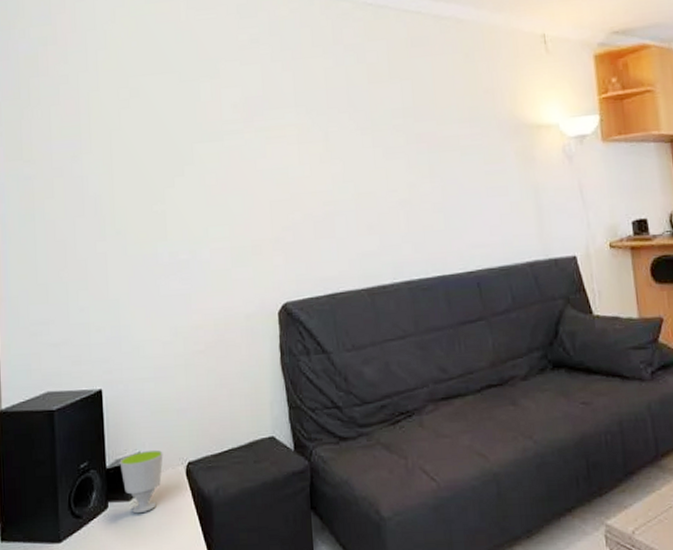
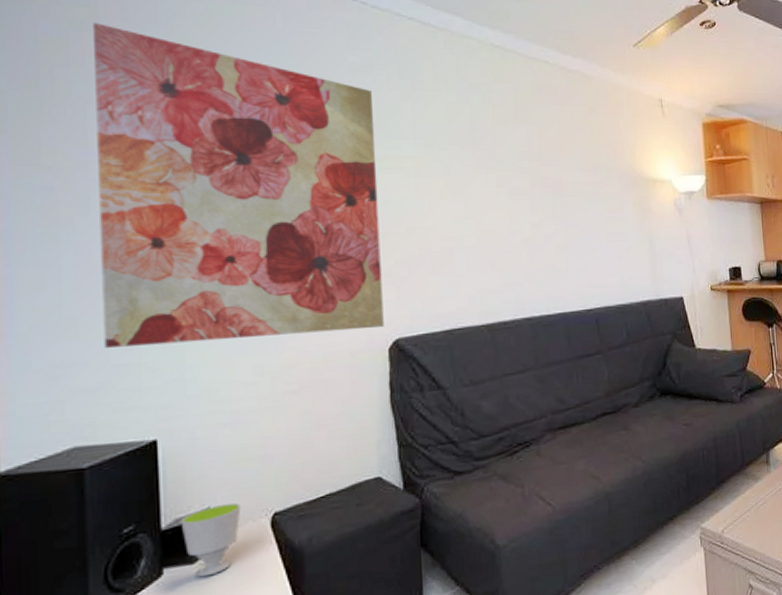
wall art: none [53,37,274,309] -> present [93,23,384,348]

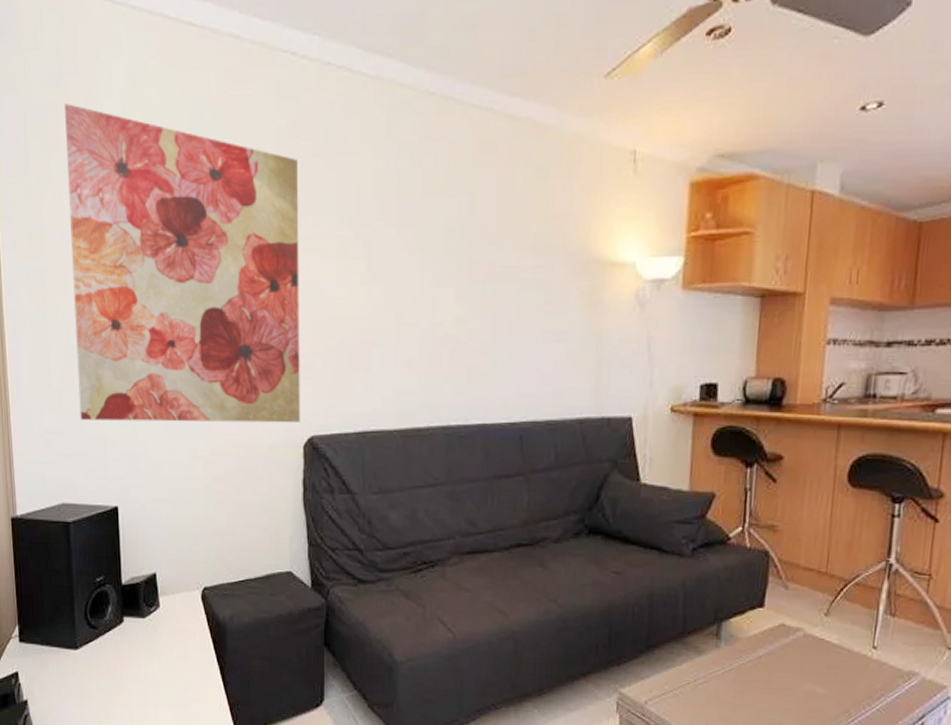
cup: present [180,502,241,578] -> none [135,571,179,631]

